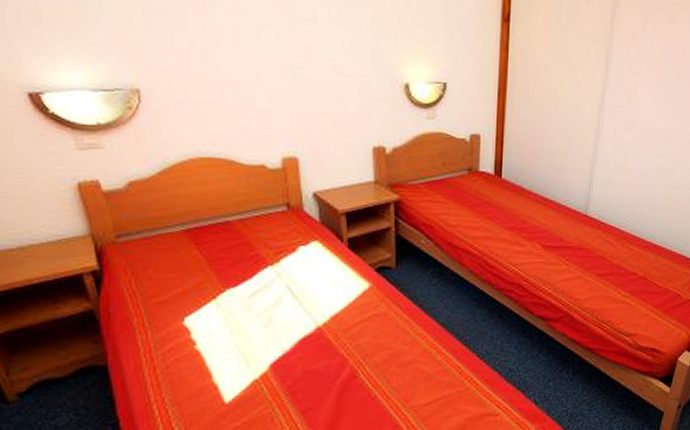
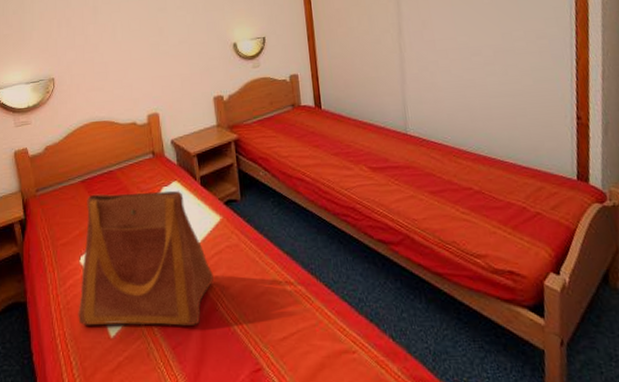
tote bag: none [181,247,355,392] -> present [78,190,213,326]

